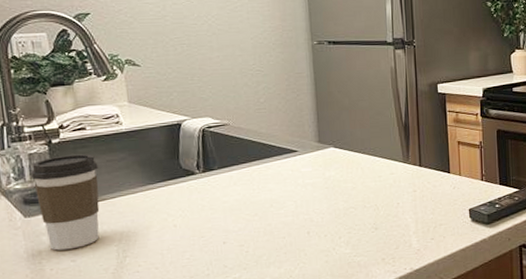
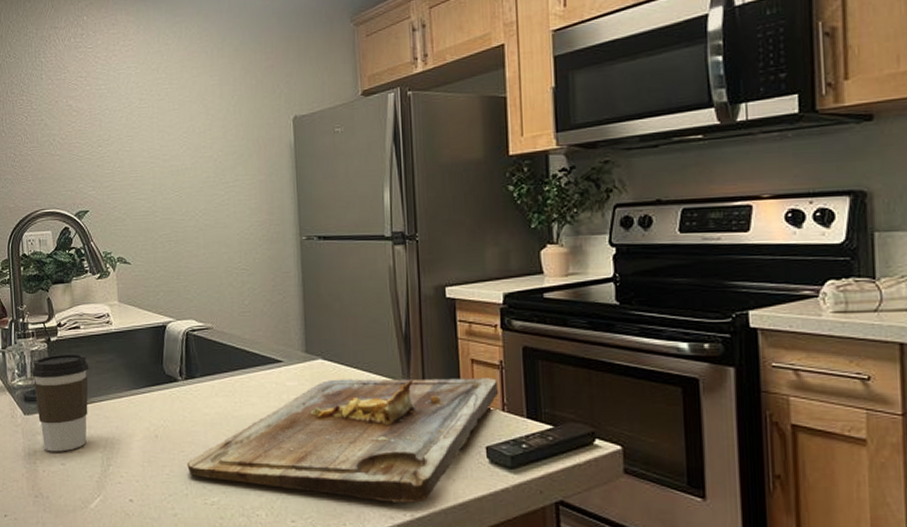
cutting board: none [207,155,479,260] -> present [187,377,499,503]

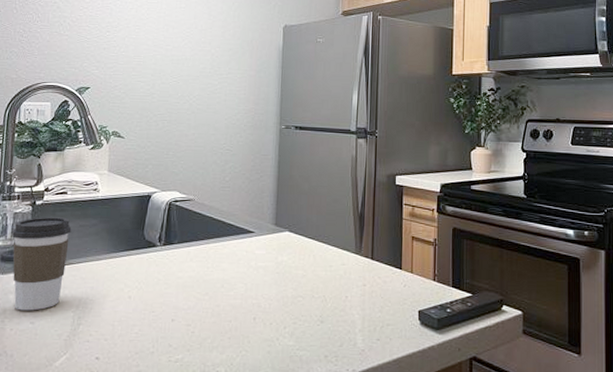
cutting board: present [187,377,499,503] -> none [156,249,432,359]

